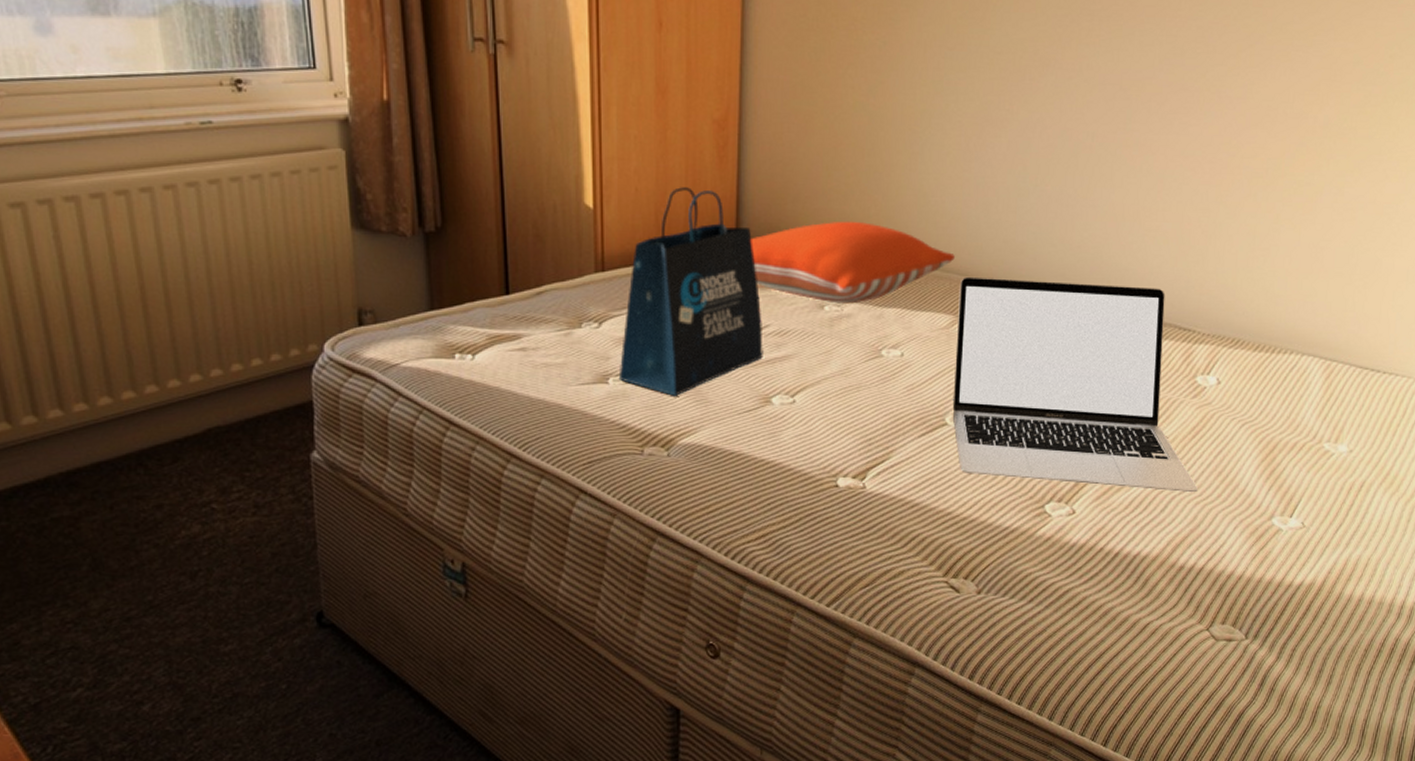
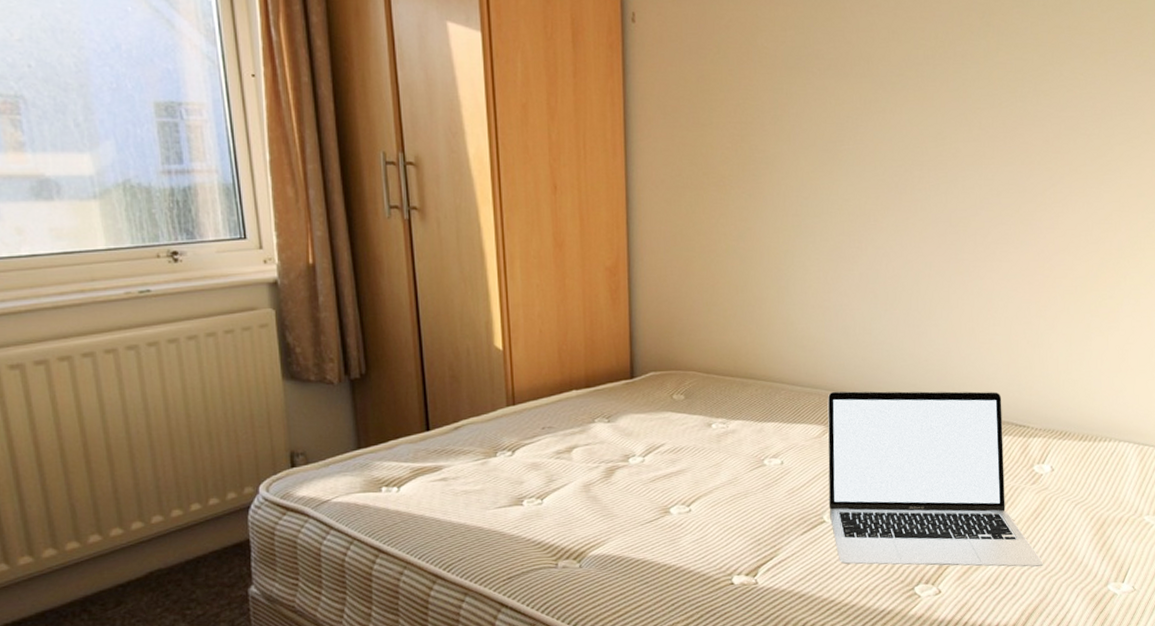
tote bag: present [618,187,763,396] -> none [532,327,660,513]
pillow: present [751,221,955,304] -> none [644,348,822,422]

